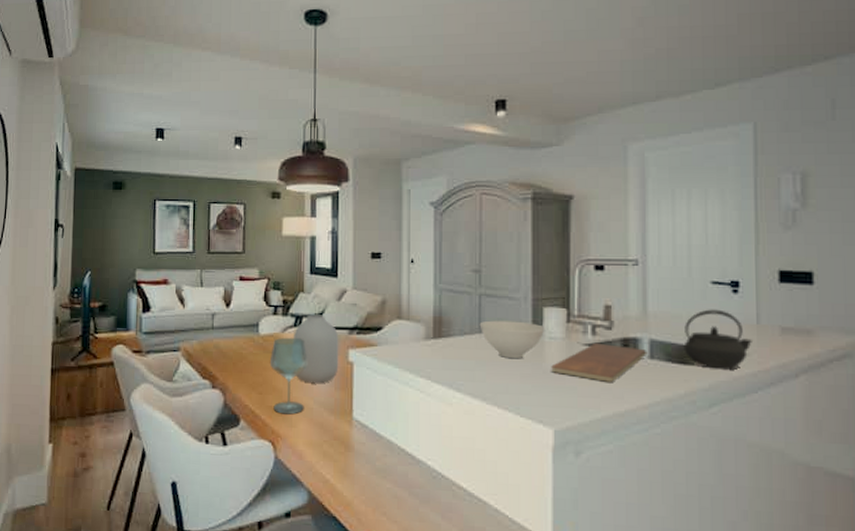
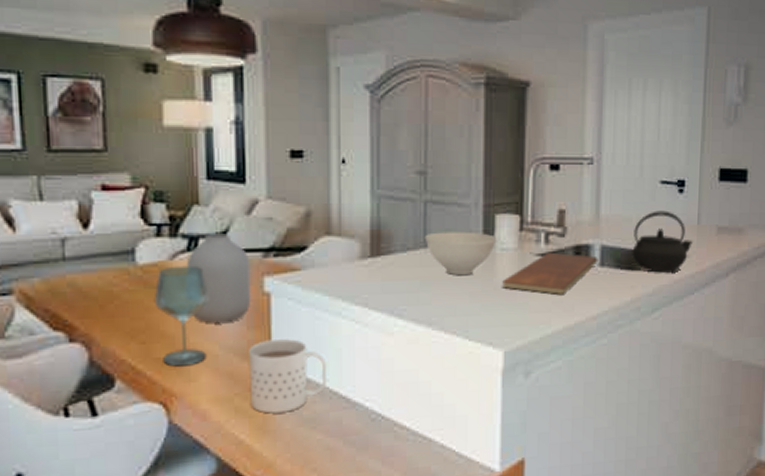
mug: none [335,400,397,461] -> present [249,339,327,414]

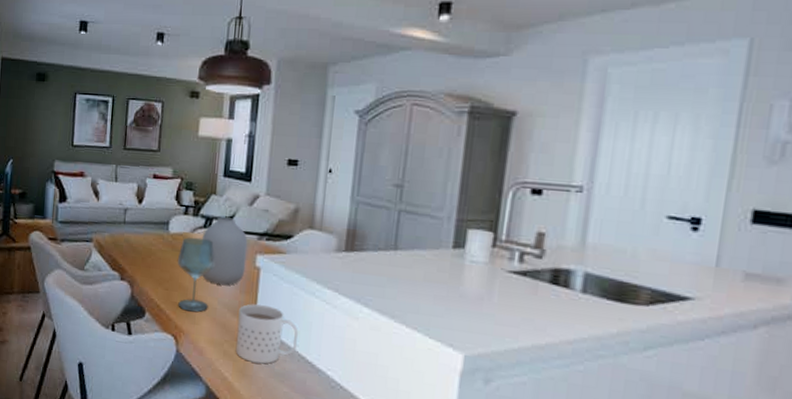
bowl: present [424,231,497,276] -> none [395,238,467,280]
chopping board: present [502,252,598,294] -> none [468,270,580,313]
kettle: present [632,210,693,273] -> none [622,246,707,313]

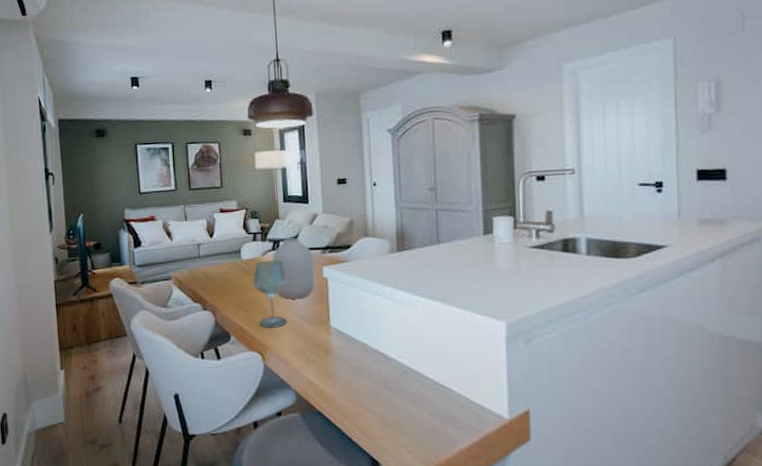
mug: present [235,304,299,364] -> none [314,310,369,363]

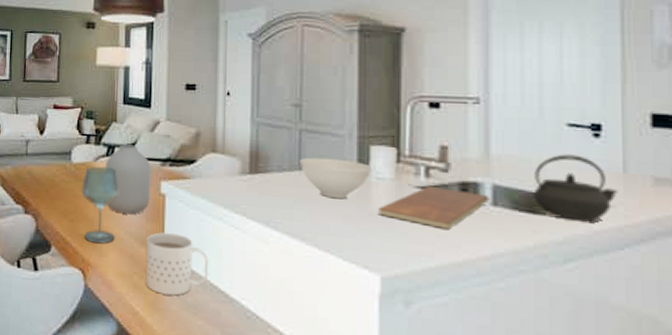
mug: none [314,310,369,363] -> present [145,232,209,296]
bowl: none [437,231,495,265] -> present [299,157,372,200]
chopping board: none [502,244,585,278] -> present [378,185,490,229]
kettle: none [615,208,675,260] -> present [533,154,617,222]

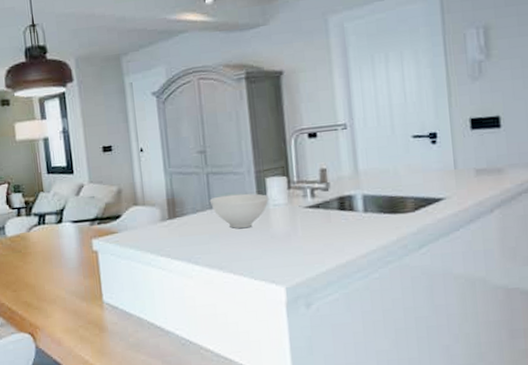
wine glass: present [81,166,120,244] -> none [19,235,57,307]
vase: present [105,144,151,214] -> none [38,210,85,275]
mug: present [145,232,209,296] -> none [86,284,145,340]
chopping board: present [378,185,490,229] -> none [277,204,362,239]
kettle: present [533,154,617,222] -> none [392,160,452,214]

